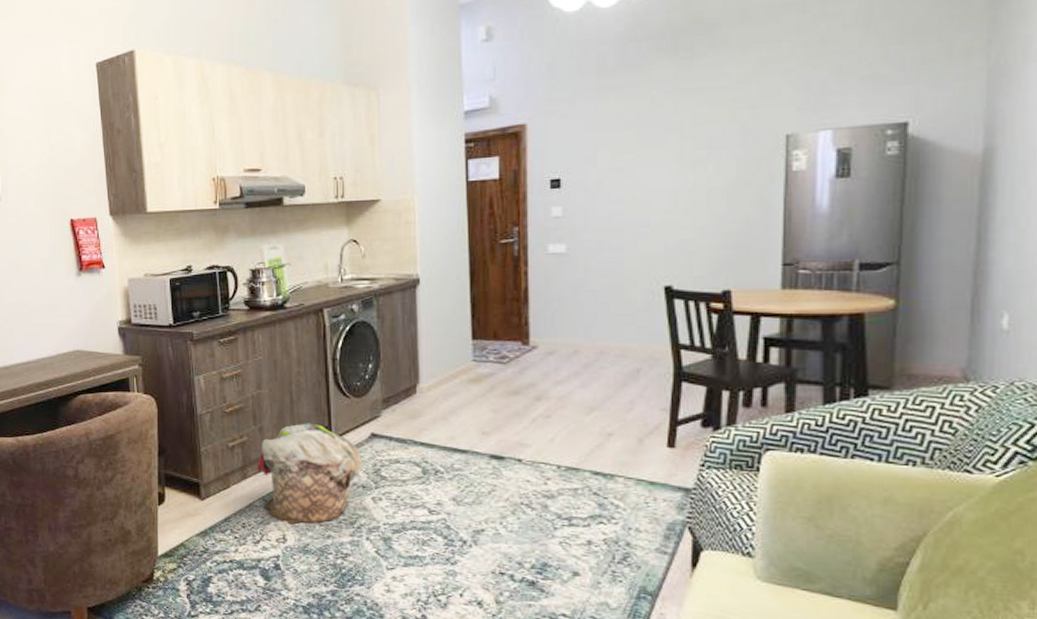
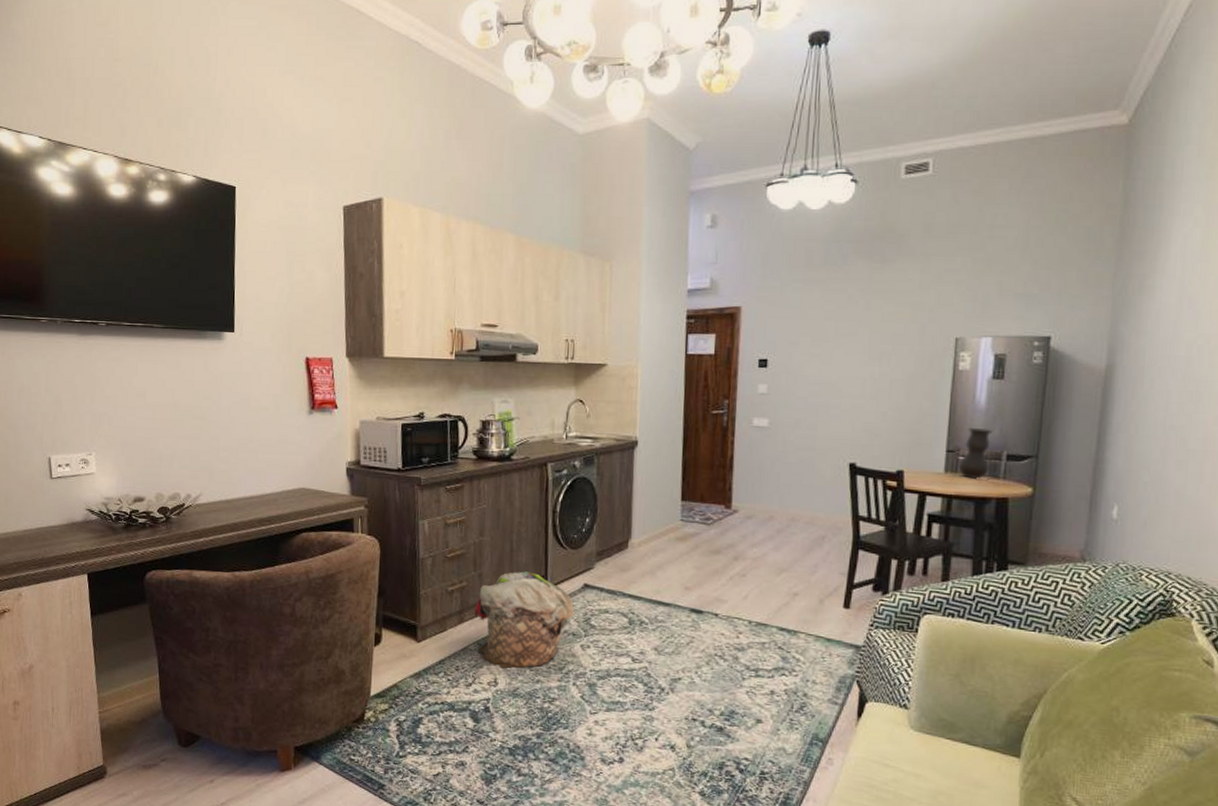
vase: none [798,235,840,294] -> present [958,428,993,479]

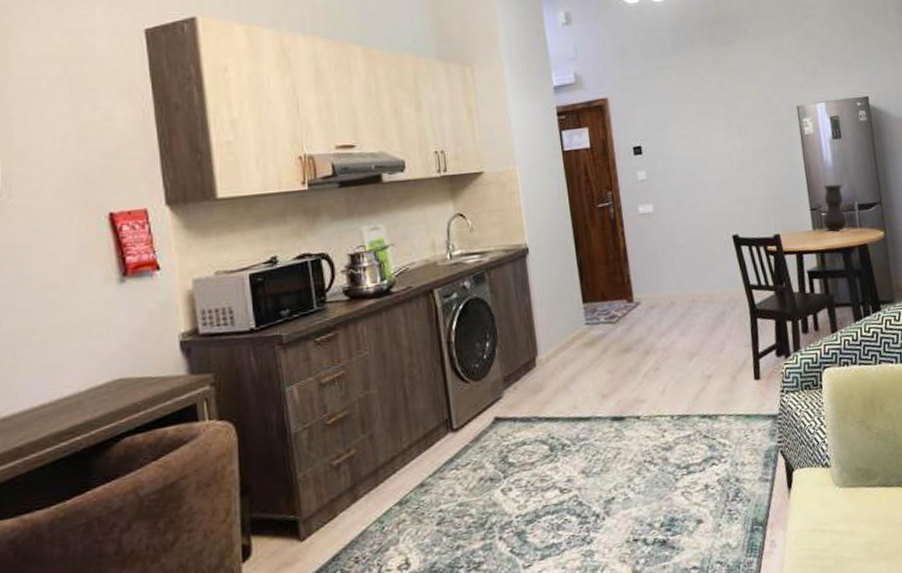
laundry basket: present [474,571,575,669] -> none [369,418,489,545]

